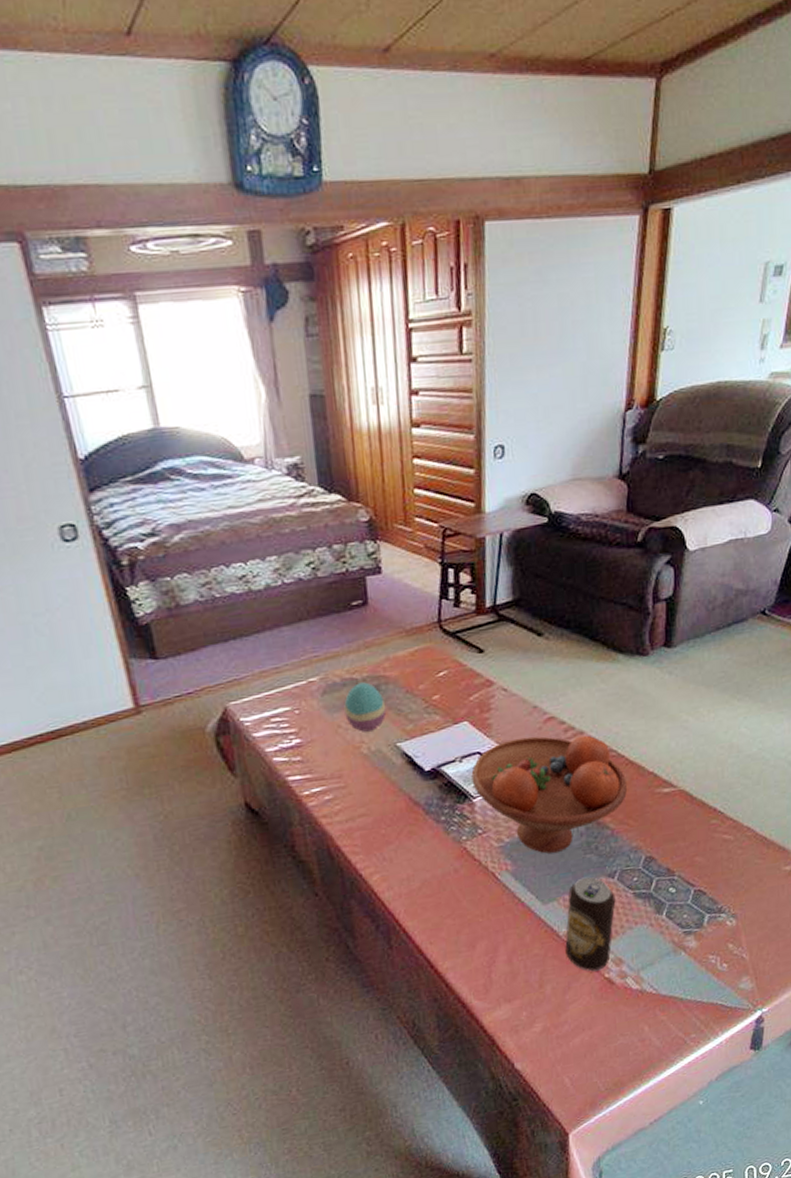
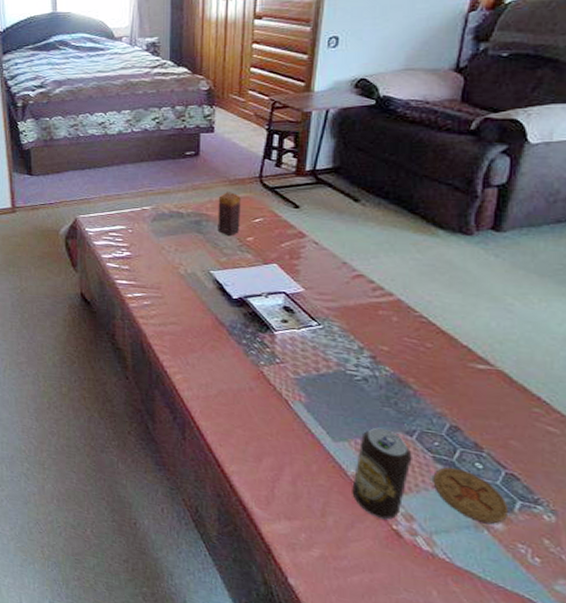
decorative egg: present [344,682,387,732] -> none [169,216,205,257]
candle: none [395,644,424,697] -> present [217,192,241,236]
fruit bowl: present [471,735,628,854] -> none [275,287,437,398]
coaster: none [635,898,700,945] -> present [433,467,509,524]

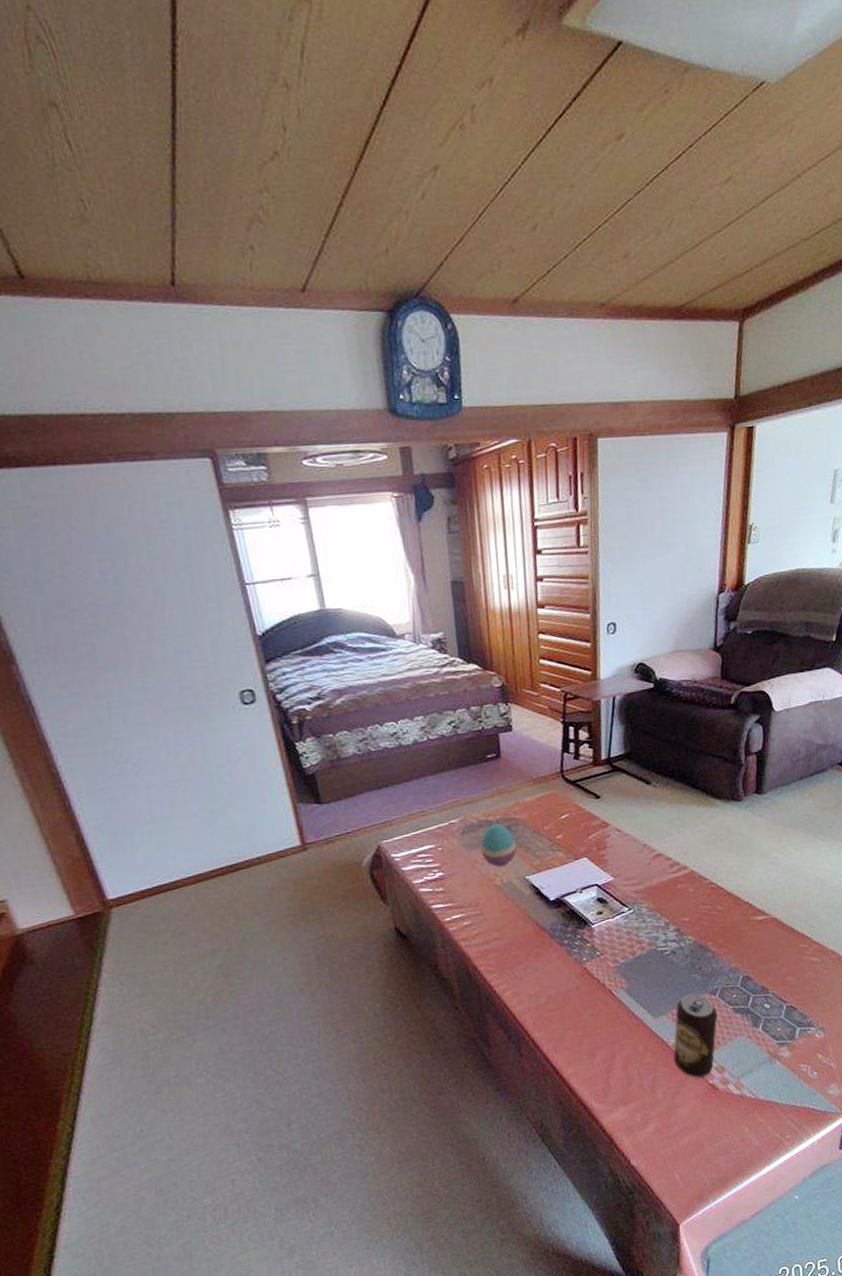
decorative egg: none [169,216,205,257] -> present [480,823,517,867]
candle: present [217,192,241,236] -> none [524,791,549,837]
coaster: present [433,467,509,524] -> none [735,1013,792,1055]

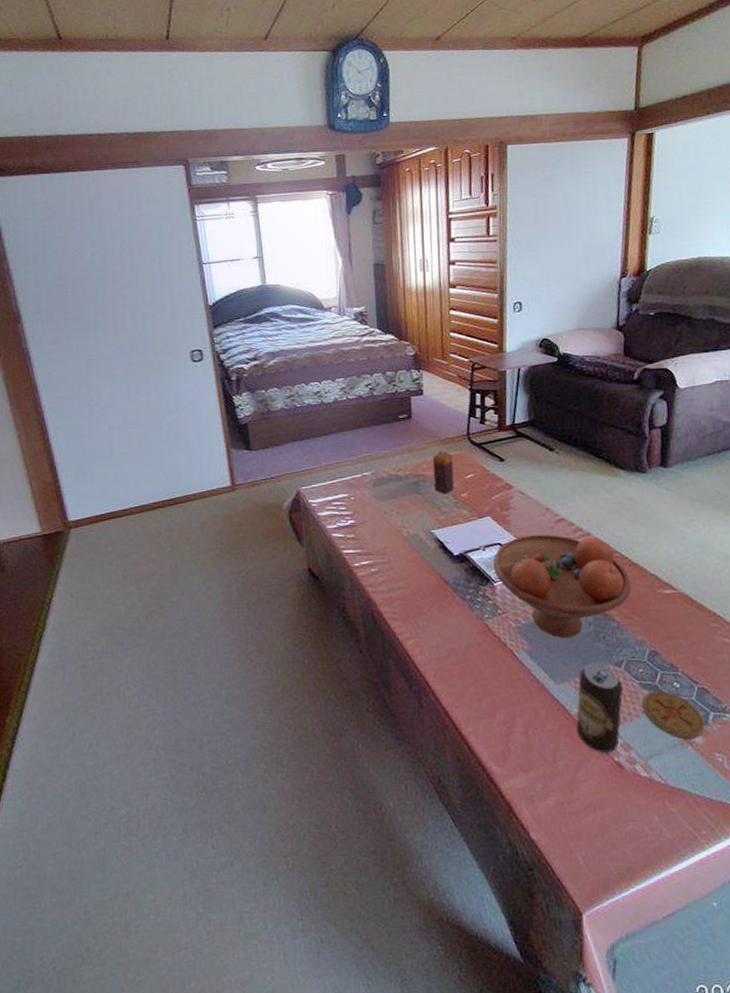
decorative egg: present [480,823,517,867] -> none [390,479,424,519]
candle: none [524,791,549,837] -> present [432,451,455,493]
fruit bowl: none [590,870,727,973] -> present [493,534,632,638]
coaster: none [735,1013,792,1055] -> present [642,690,705,739]

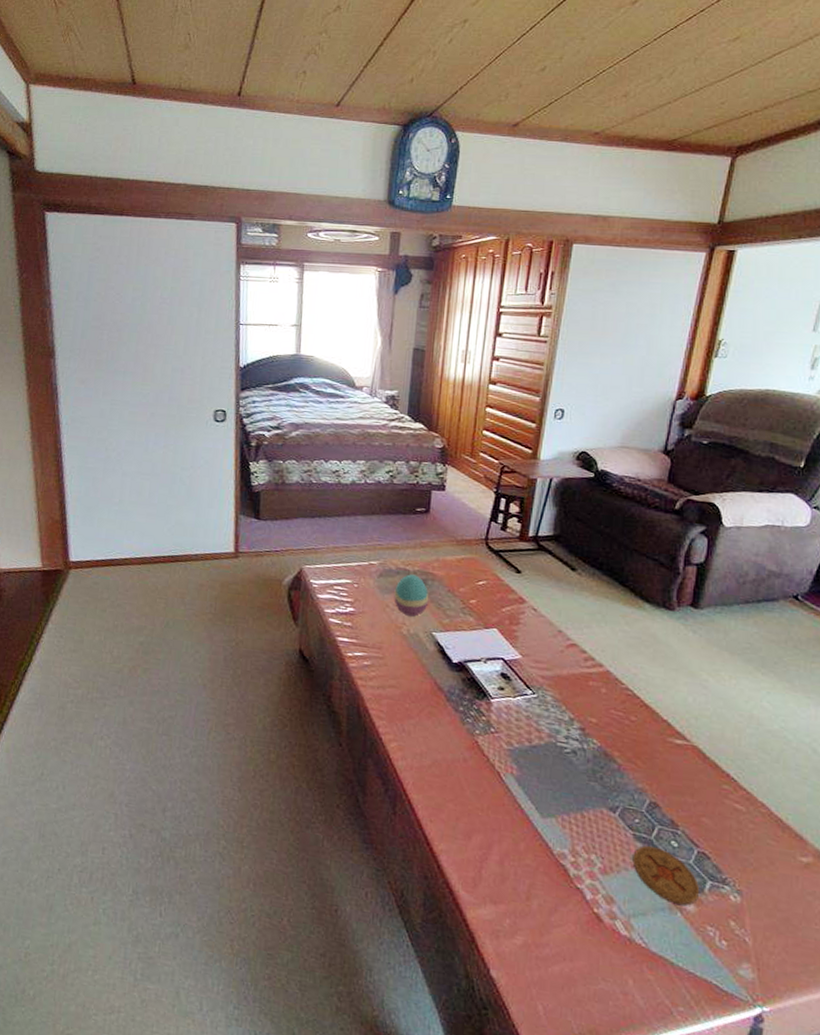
decorative egg: none [390,479,424,519] -> present [394,574,429,617]
candle: present [432,451,455,493] -> none [442,552,467,597]
fruit bowl: present [493,534,632,638] -> none [492,655,640,772]
beverage can: present [576,663,623,754] -> none [557,803,614,903]

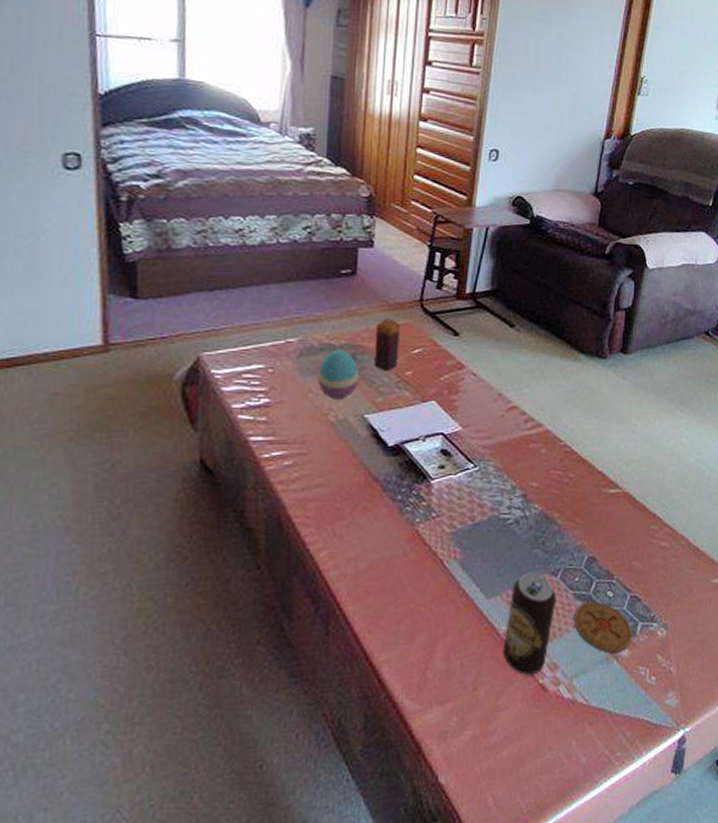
candle: none [442,552,467,597] -> present [374,318,400,370]
beverage can: none [557,803,614,903] -> present [503,573,557,676]

